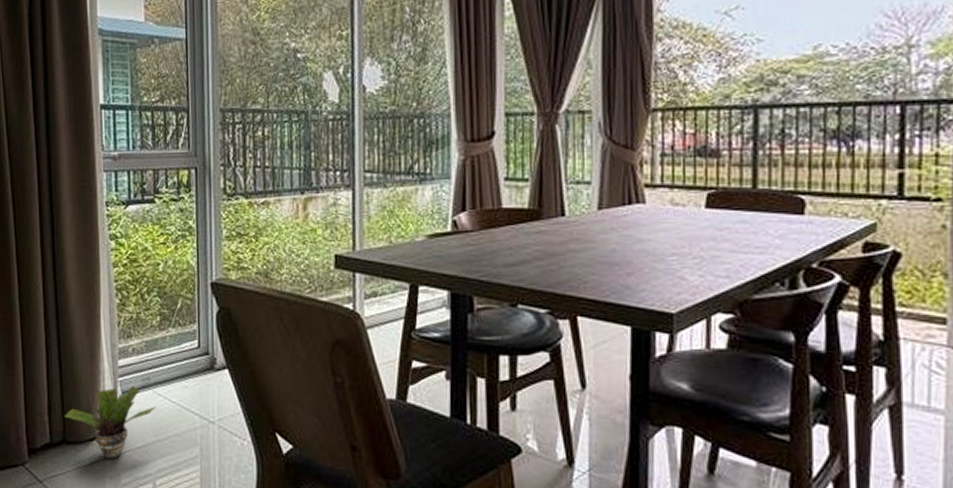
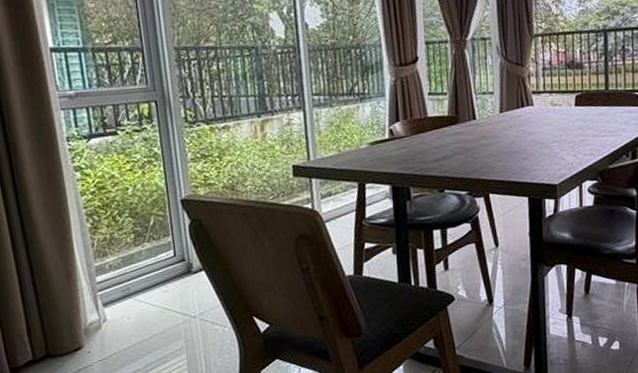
potted plant: present [64,386,157,460] -> none [45,298,139,364]

